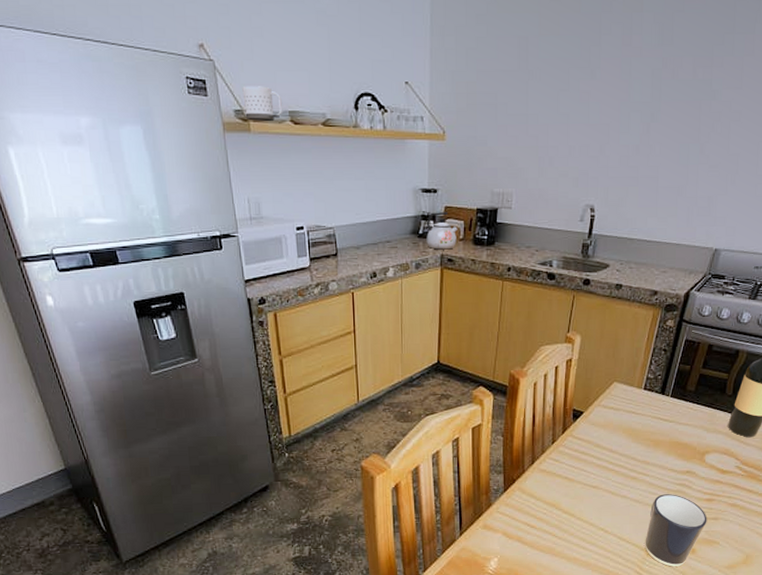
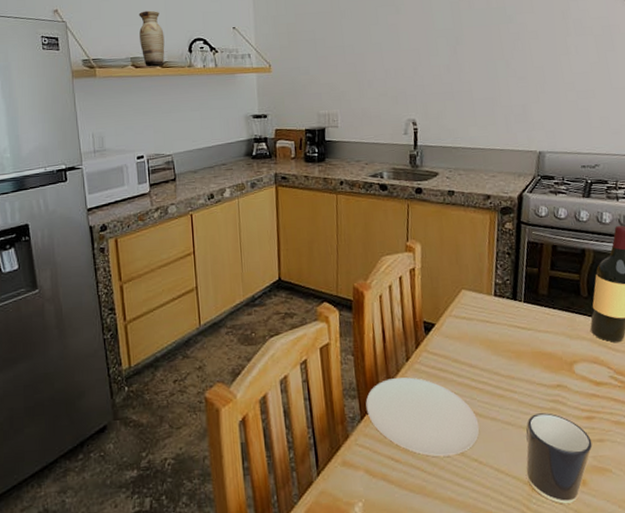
mug: present [242,86,283,122] -> none [90,39,126,68]
ceramic jug: none [298,53,328,124] -> present [138,10,165,67]
kettle: present [426,212,458,250] -> none [258,134,289,169]
plate: none [510,457,610,526] -> present [365,377,480,457]

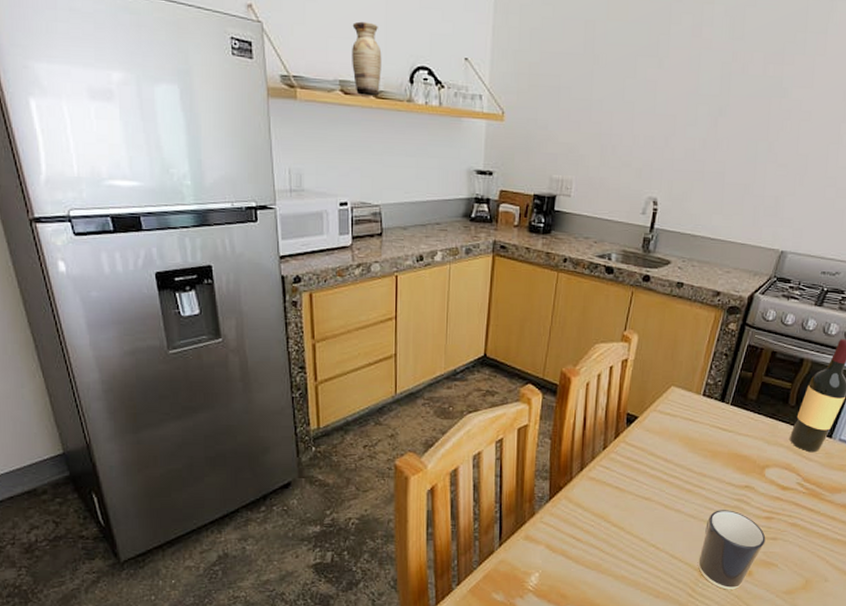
plate: present [365,377,480,457] -> none [556,464,663,540]

